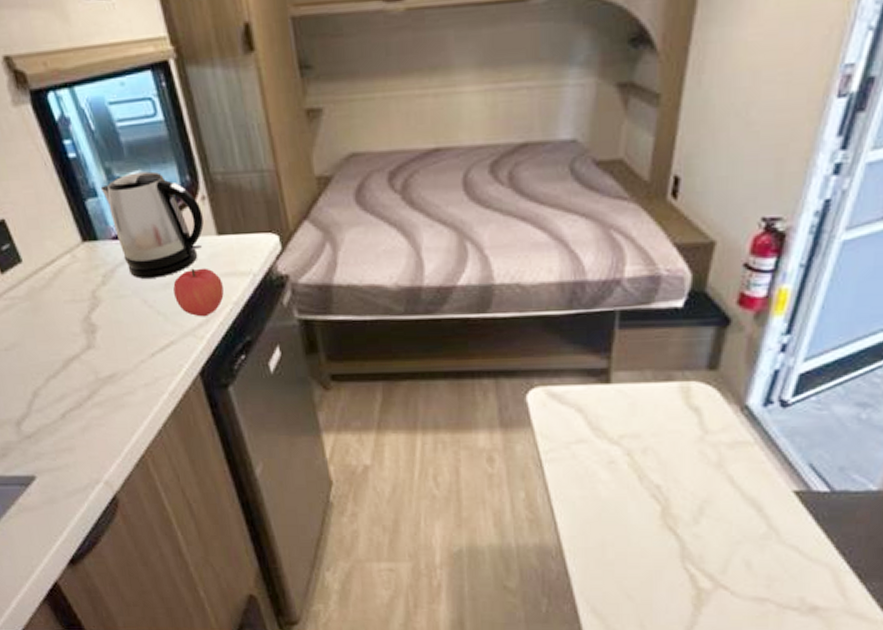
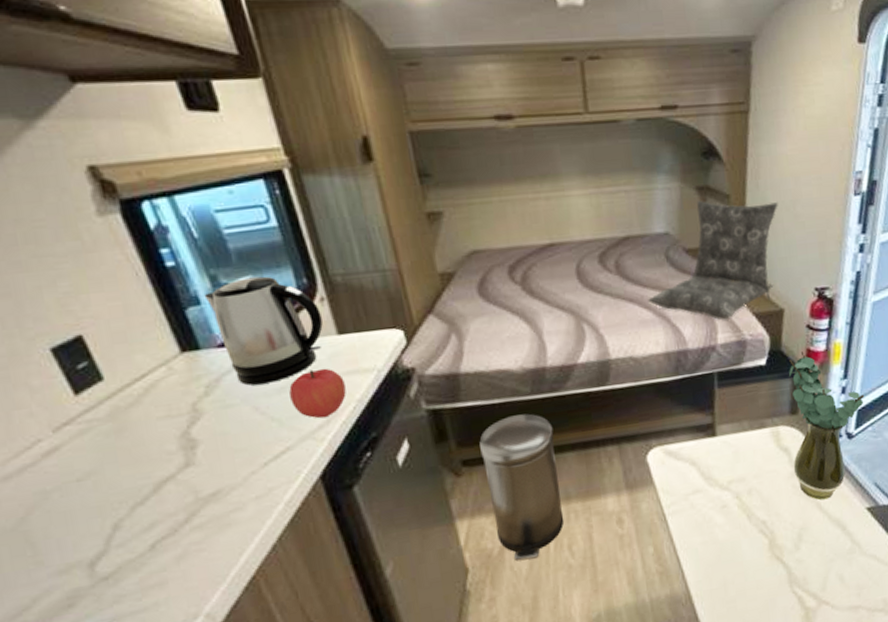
pedal bin: none [349,334,431,483] -> present [479,413,564,562]
pillow: none [544,100,725,248] -> present [648,200,778,320]
vase: none [703,296,813,473] -> present [788,352,865,501]

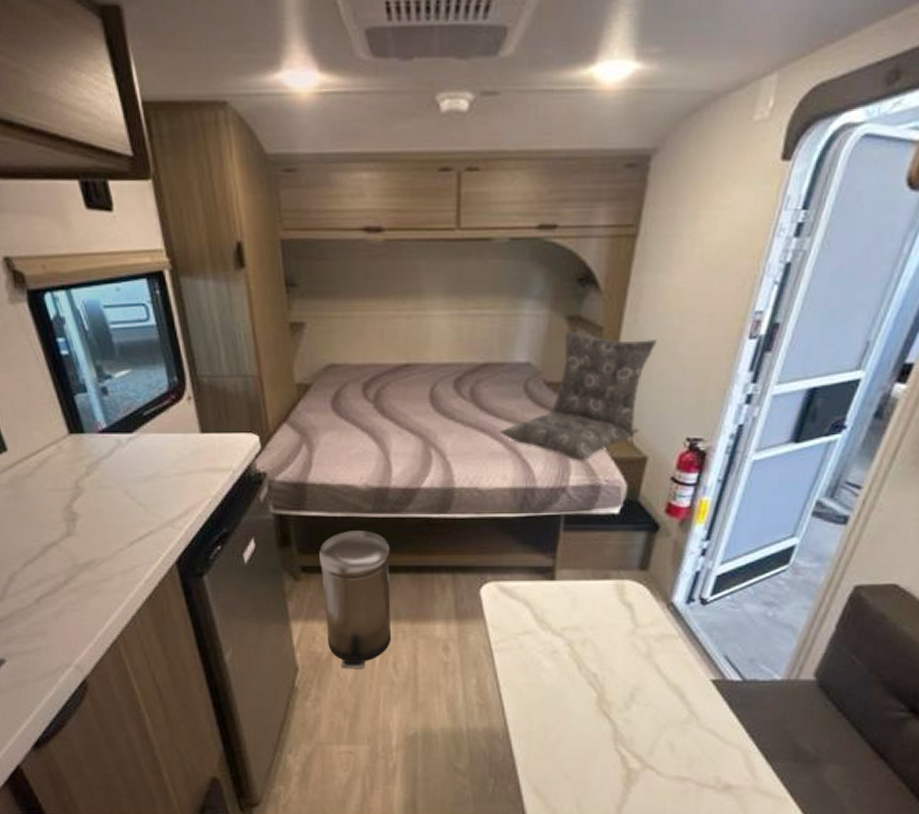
kettle: present [204,276,323,386] -> none [90,371,188,471]
fruit: present [289,368,347,419] -> none [155,463,204,509]
vase: present [788,352,865,501] -> none [634,505,728,664]

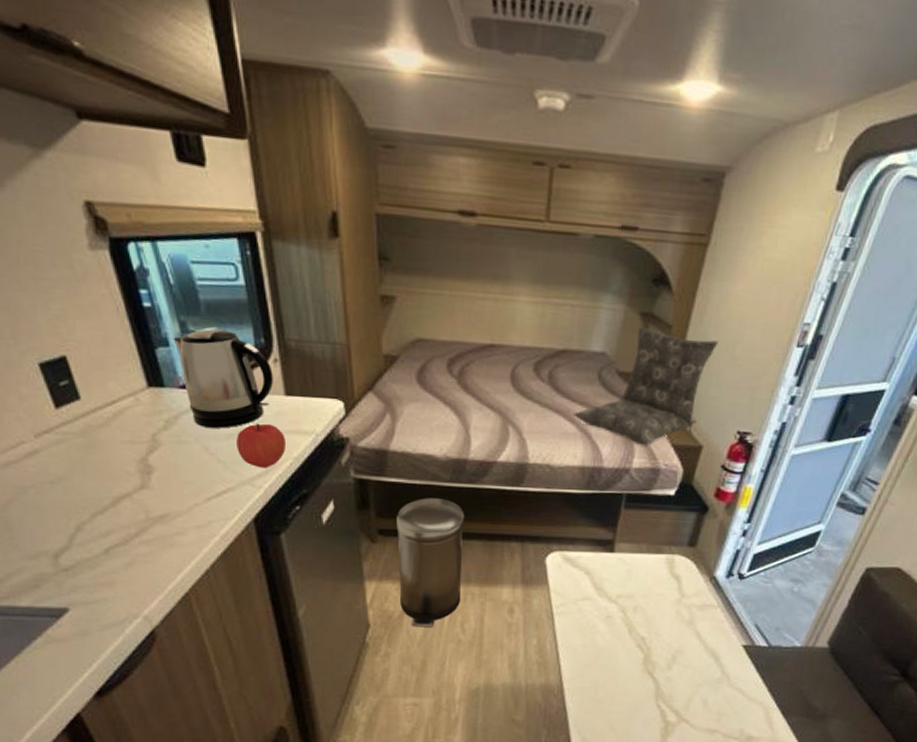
kettle: none [90,371,188,471] -> present [173,329,273,428]
fruit: none [155,463,204,509] -> present [237,423,286,469]

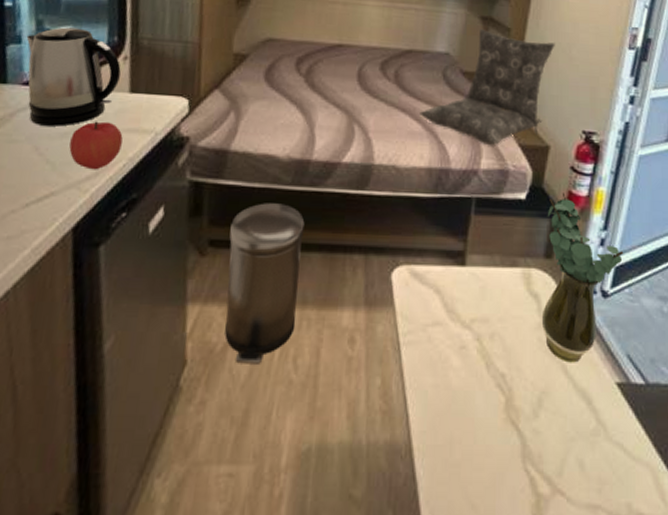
vase: none [680,489,764,630] -> present [541,193,624,363]

